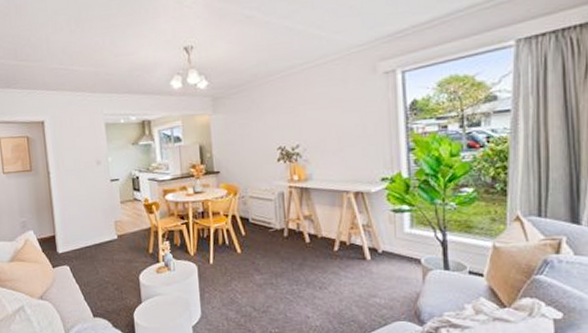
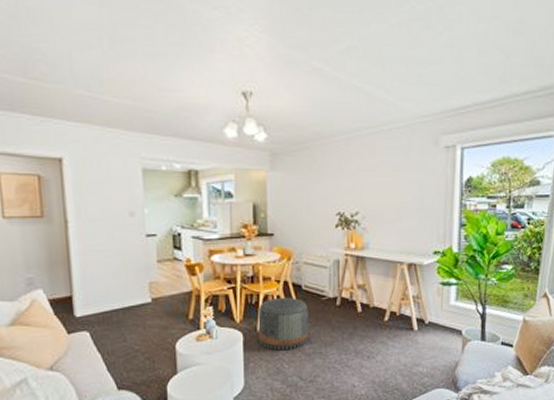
pouf: none [210,230,259,281] -> present [258,297,308,350]

